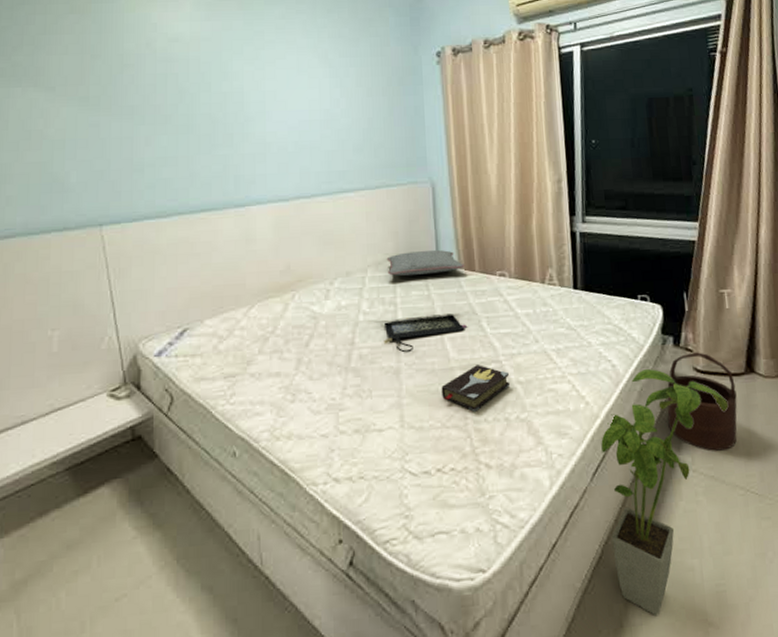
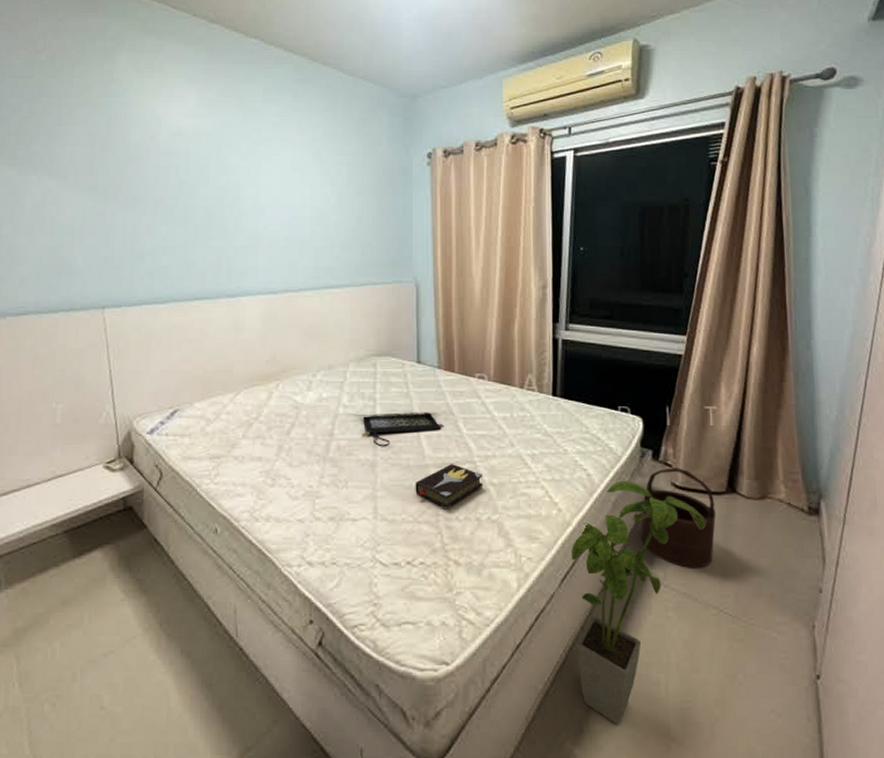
pillow: present [386,249,464,277] -> none [368,348,444,373]

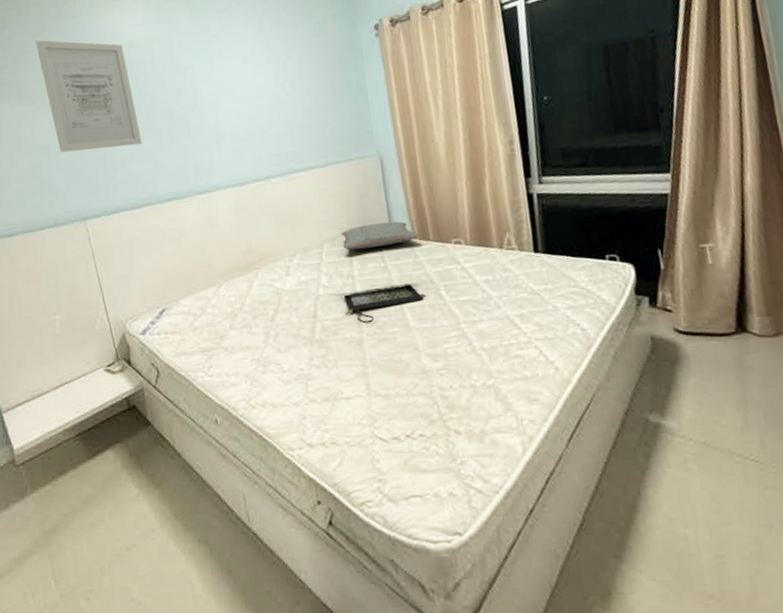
wall art: none [74,114,176,238] -> present [35,40,142,153]
pillow: none [368,348,444,373] -> present [341,221,419,250]
hardback book: present [415,464,484,510] -> none [404,333,474,379]
house plant: present [571,481,705,726] -> none [574,331,717,586]
wooden bucket: present [641,467,716,568] -> none [645,312,730,416]

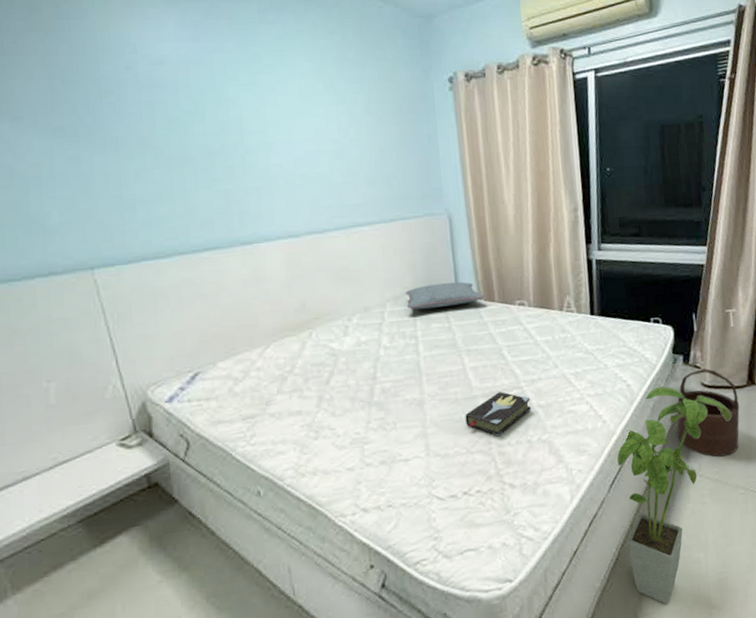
wall art: present [35,40,142,153] -> none [21,41,172,186]
clutch bag: present [343,285,427,324] -> none [405,345,489,385]
hardback book: none [404,333,474,379] -> present [465,392,532,437]
house plant: none [574,331,717,586] -> present [617,386,731,605]
wooden bucket: none [645,312,730,416] -> present [677,368,740,457]

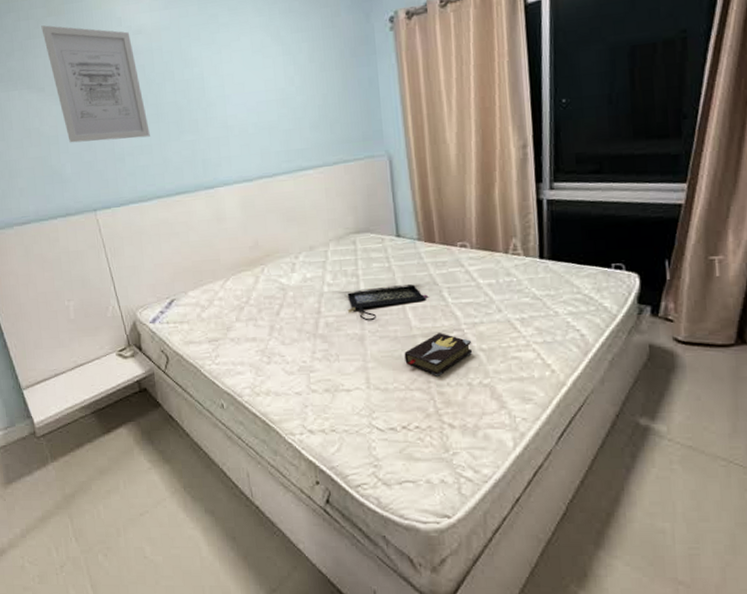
wall art: none [21,41,172,186] -> present [41,25,150,143]
pillow: present [405,281,484,310] -> none [347,222,424,249]
clutch bag: none [405,345,489,385] -> present [347,286,429,321]
house plant: present [617,386,731,605] -> none [567,339,712,571]
wooden bucket: present [677,368,740,457] -> none [641,322,724,422]

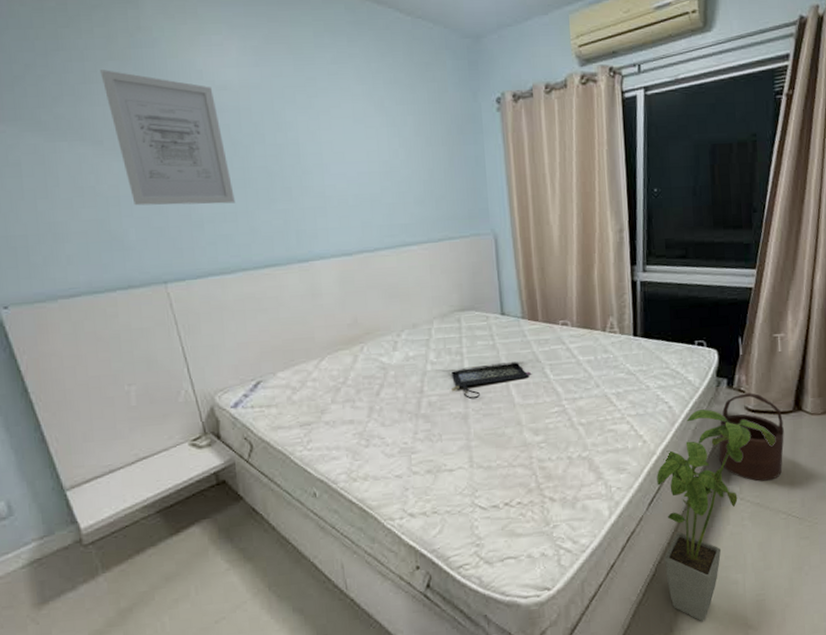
hardback book: present [404,333,473,377] -> none [507,409,573,452]
house plant: none [567,339,712,571] -> present [657,409,775,622]
wooden bucket: none [641,322,724,422] -> present [719,392,784,481]

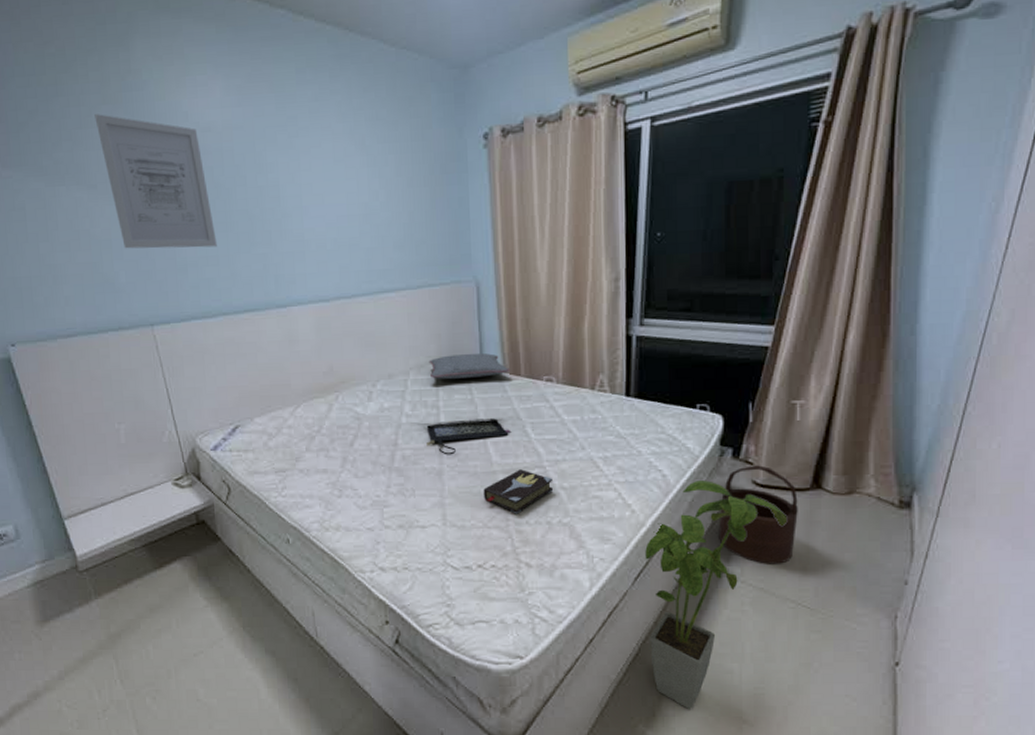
pillow: none [451,300,528,327] -> present [428,352,509,380]
hardback book: none [507,409,573,452] -> present [483,469,554,514]

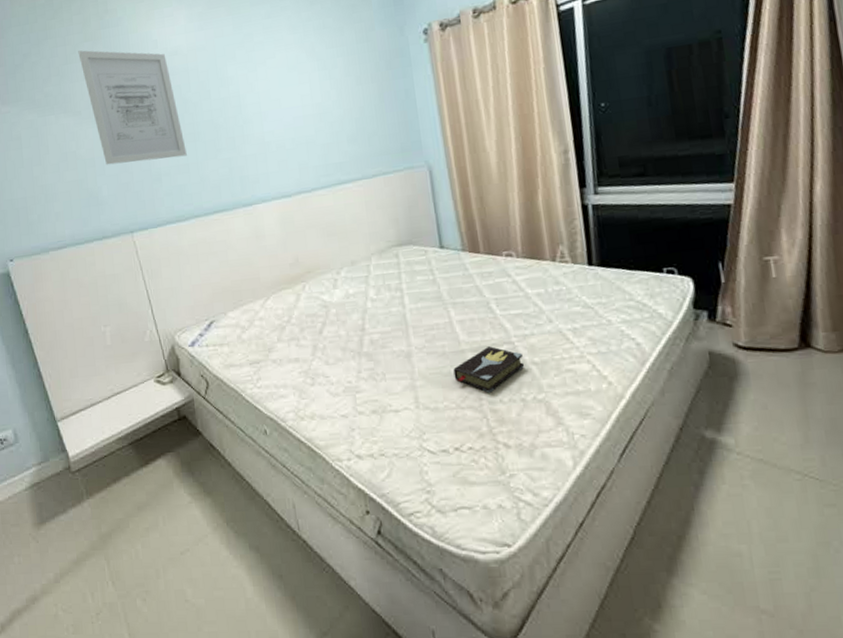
clutch bag: present [426,420,512,455] -> none [391,298,476,337]
pillow: present [428,352,509,380] -> none [389,233,469,263]
house plant: present [645,480,786,710] -> none [627,346,778,600]
wooden bucket: present [719,465,798,564] -> none [702,326,791,433]

